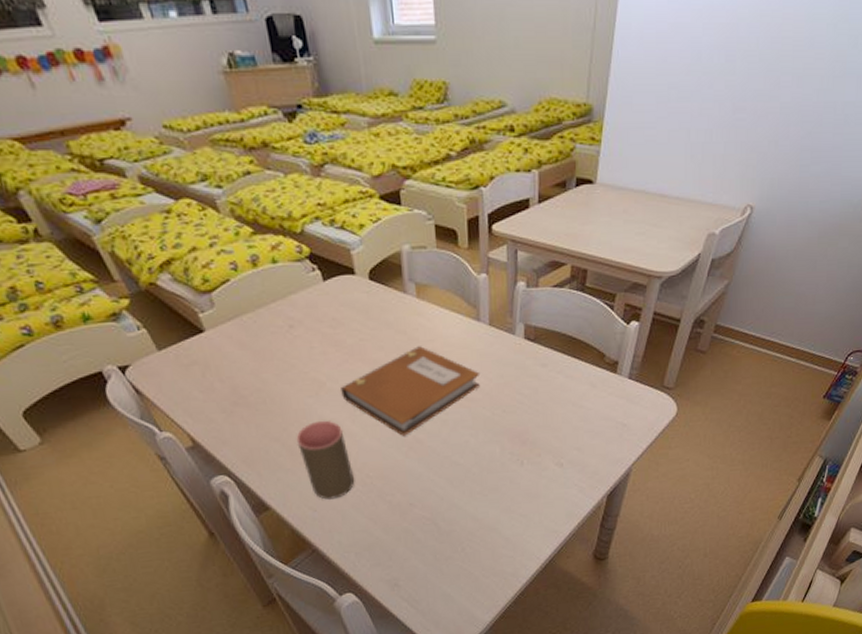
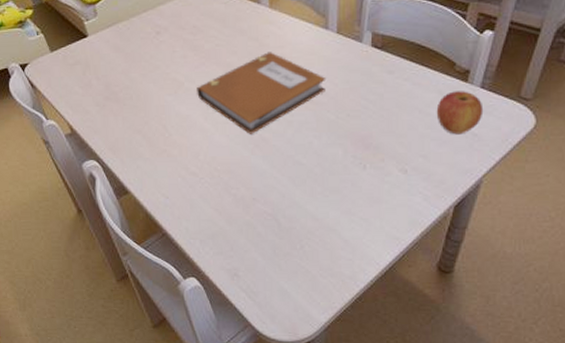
cup: present [296,420,355,500] -> none [155,116,204,188]
apple: none [588,382,632,426] -> present [436,91,484,135]

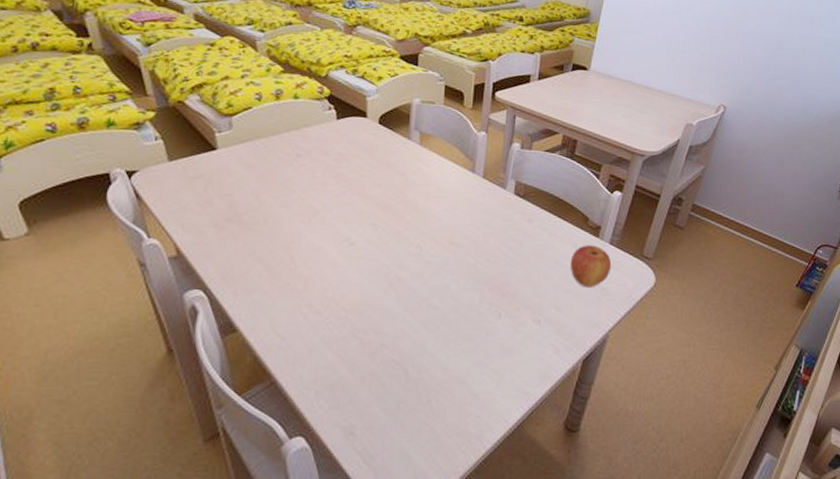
notebook: present [197,52,327,134] -> none [333,188,469,273]

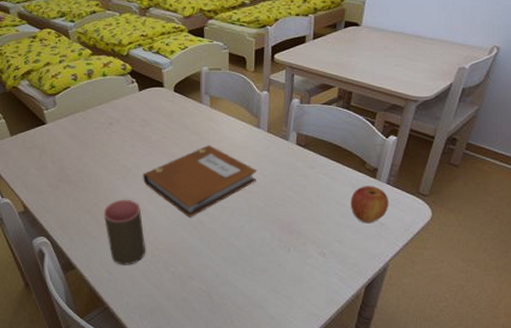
cup: none [279,246,330,329] -> present [103,199,146,265]
notebook: none [333,188,469,273] -> present [143,145,258,217]

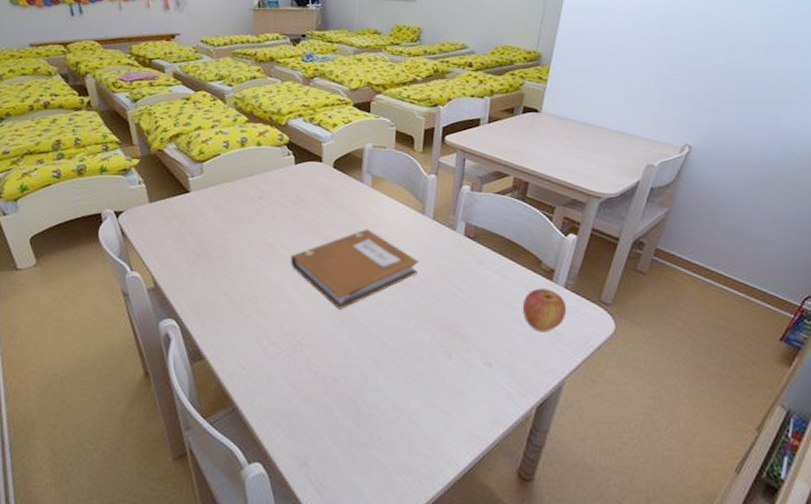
cup: present [103,199,146,265] -> none [242,282,287,360]

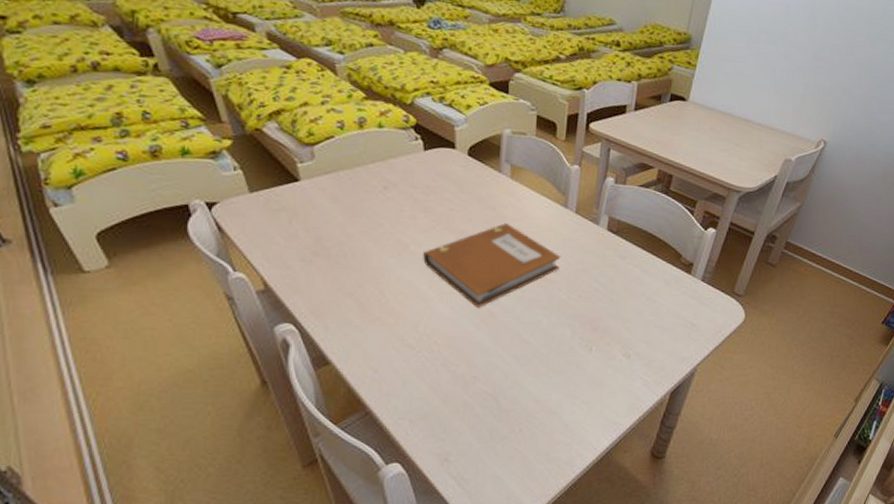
apple: present [522,288,567,333] -> none [661,281,703,324]

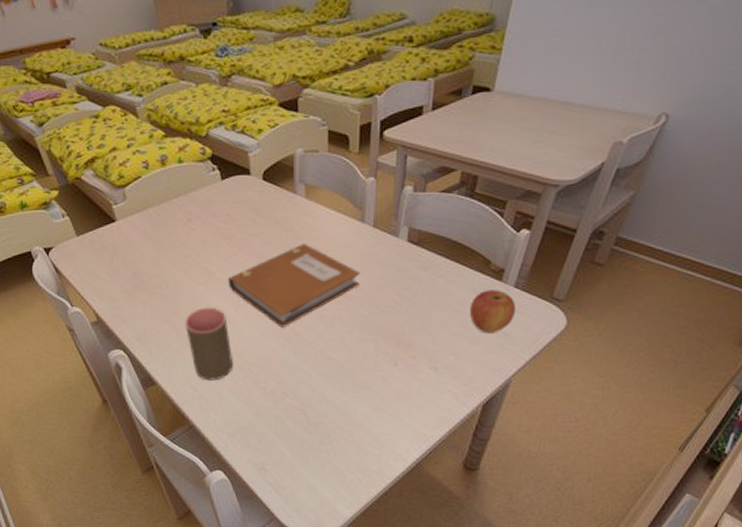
cup: none [370,281,422,362] -> present [185,307,234,381]
apple: none [661,281,703,324] -> present [469,290,516,334]

